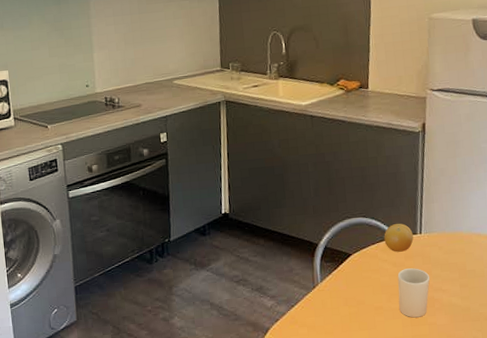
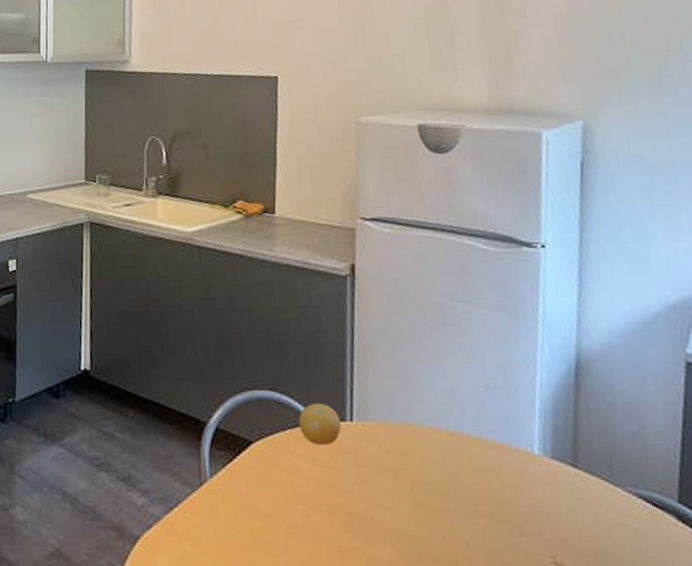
mug: present [397,268,430,318] -> none [318,471,367,546]

